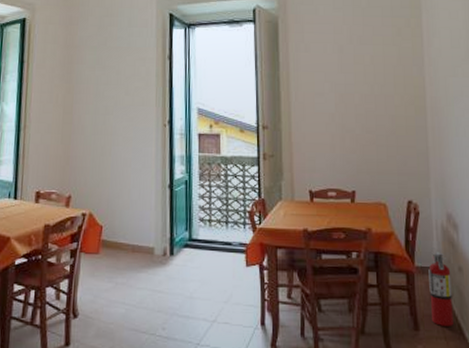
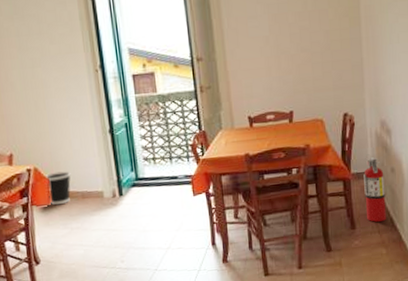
wastebasket: none [99,220,125,255] -> present [45,171,71,205]

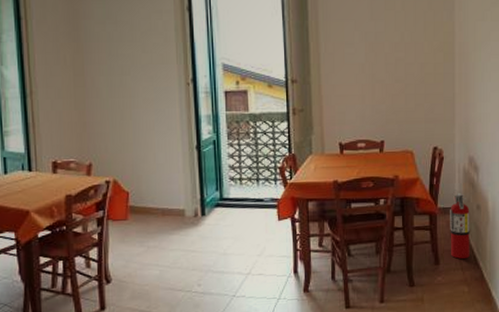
wastebasket: present [45,171,71,205] -> none [124,185,152,220]

